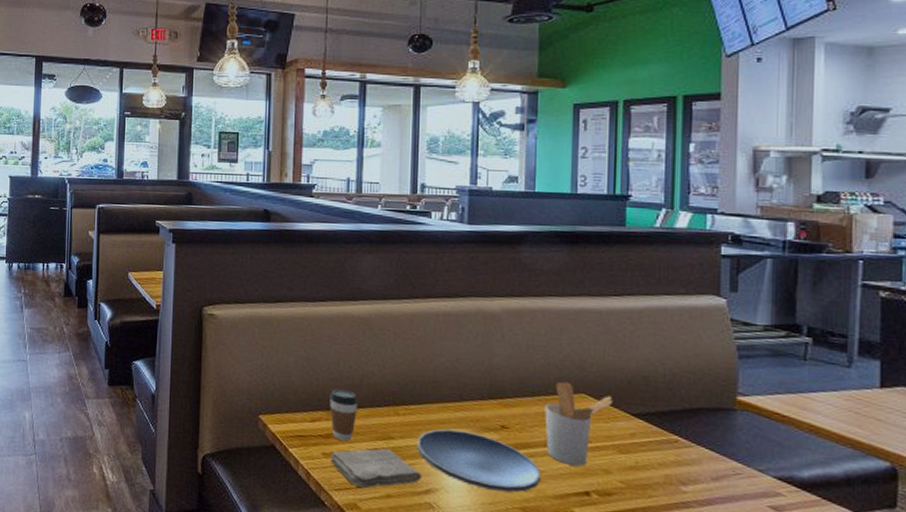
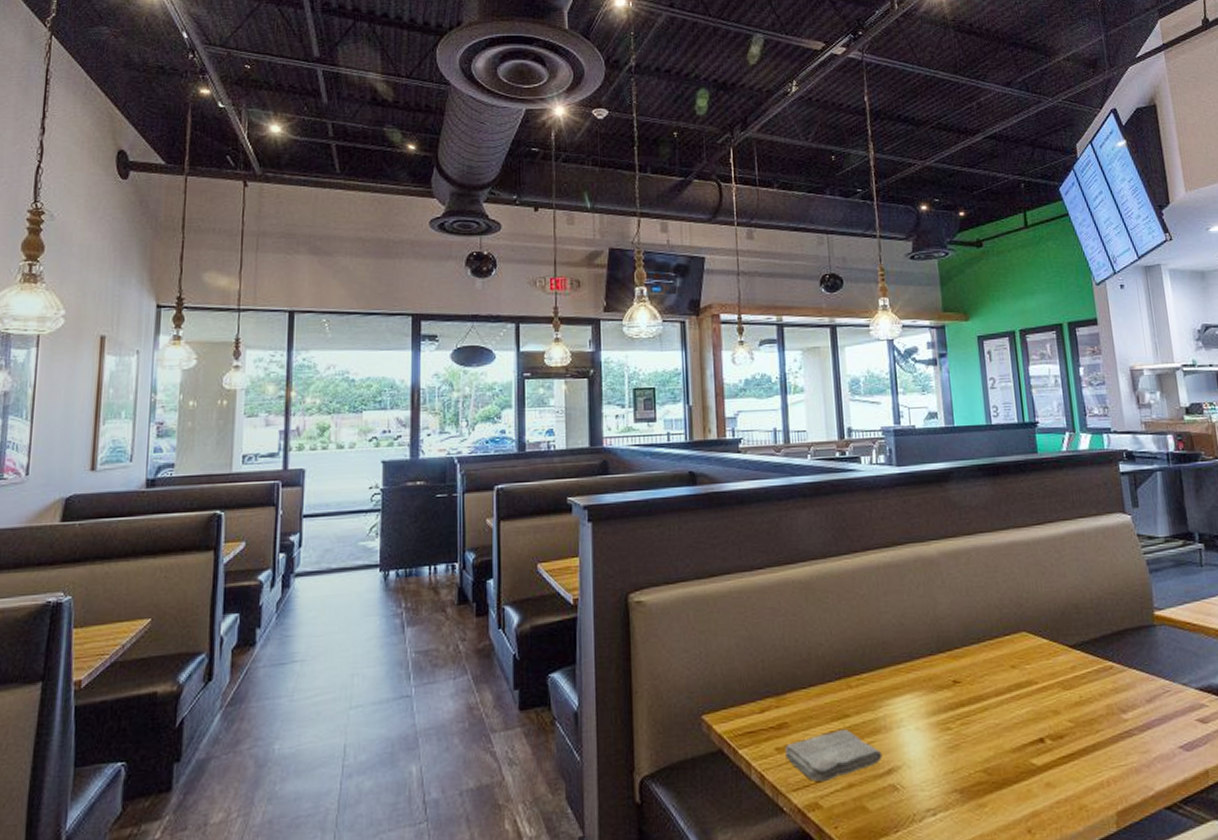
coffee cup: present [330,389,359,442] -> none [777,668,809,730]
plate: present [417,428,541,493] -> none [873,693,998,756]
utensil holder: present [545,381,613,466] -> none [991,621,1051,712]

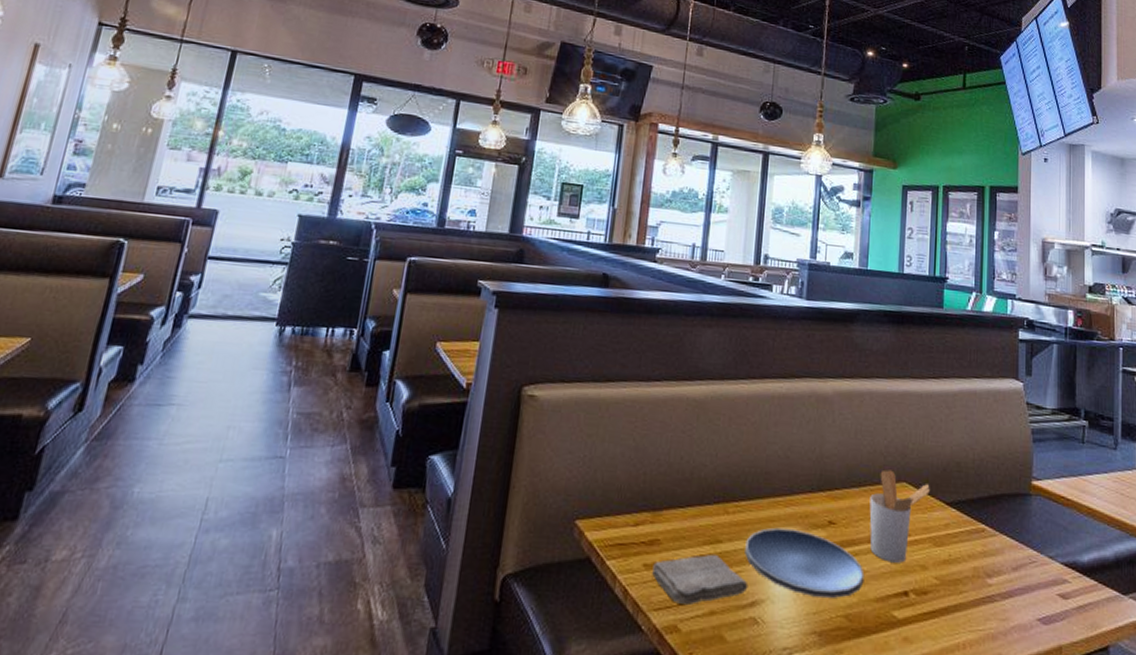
plate: none [873,693,998,756] -> present [745,527,865,598]
utensil holder: none [991,621,1051,712] -> present [869,469,930,563]

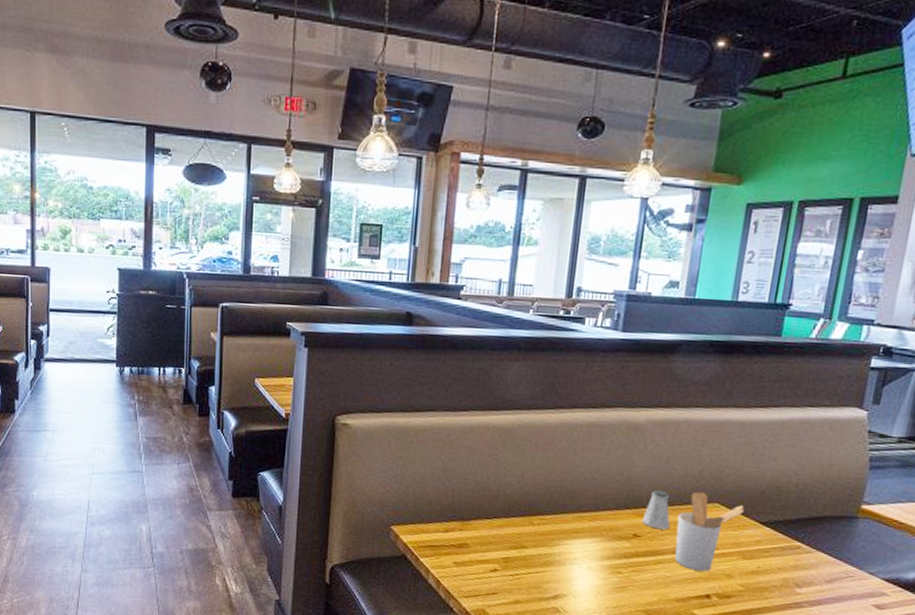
washcloth: present [652,555,748,605] -> none [462,557,552,595]
plate: present [745,527,865,598] -> none [548,537,667,597]
saltshaker: none [836,468,864,515] -> present [642,489,671,530]

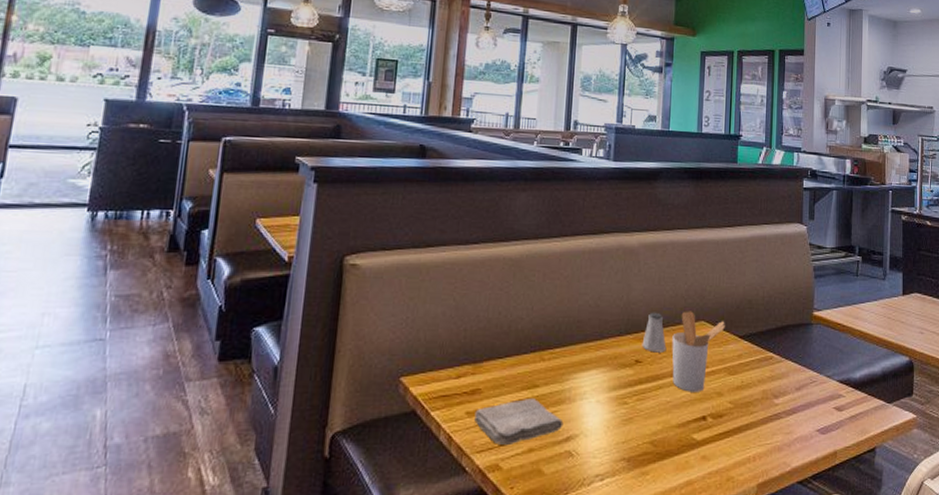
washcloth: none [462,557,552,595] -> present [474,399,564,445]

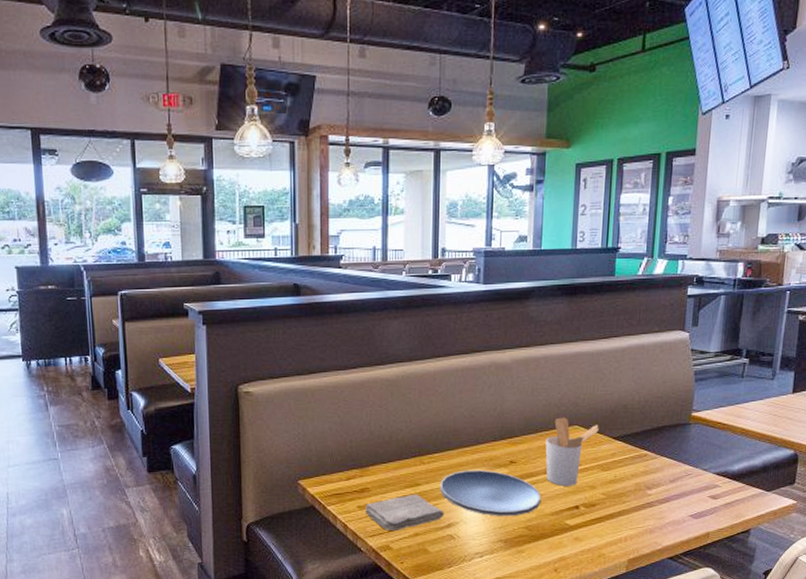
plate: none [560,369,668,428] -> present [440,469,542,516]
saltshaker: present [642,312,667,353] -> none [516,419,540,454]

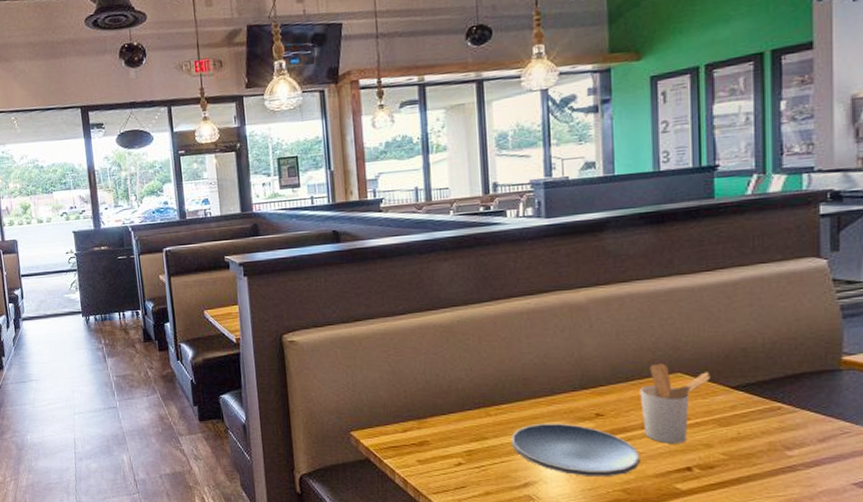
washcloth: present [365,495,445,531] -> none [426,449,519,488]

